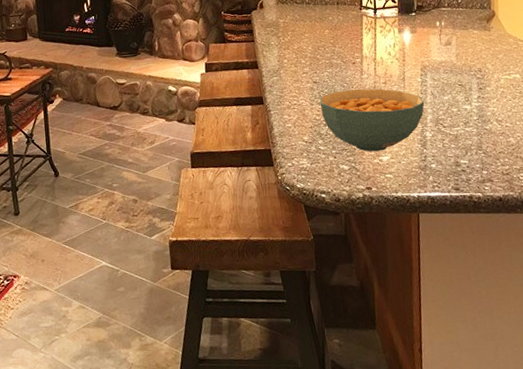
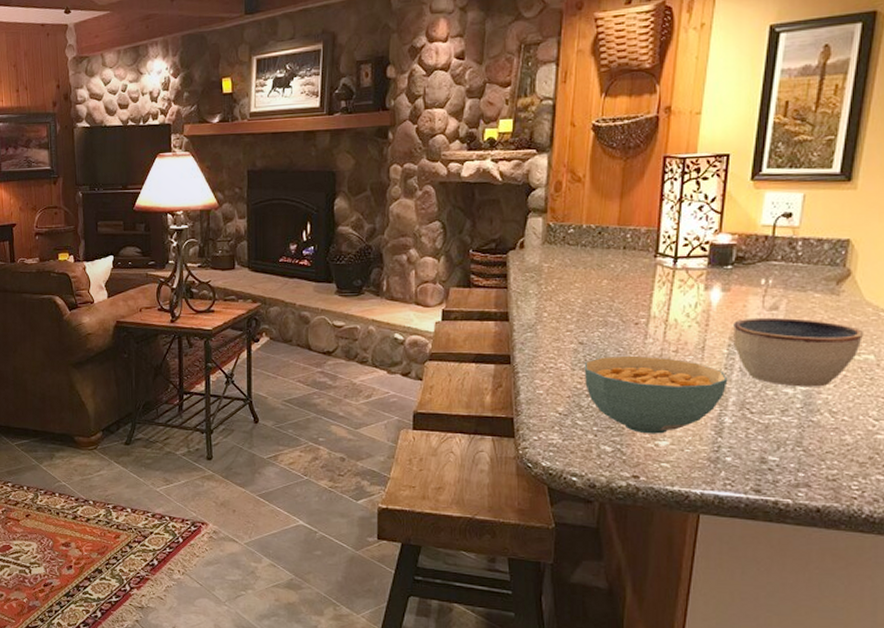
bowl: none [422,50,511,104] -> present [733,317,864,387]

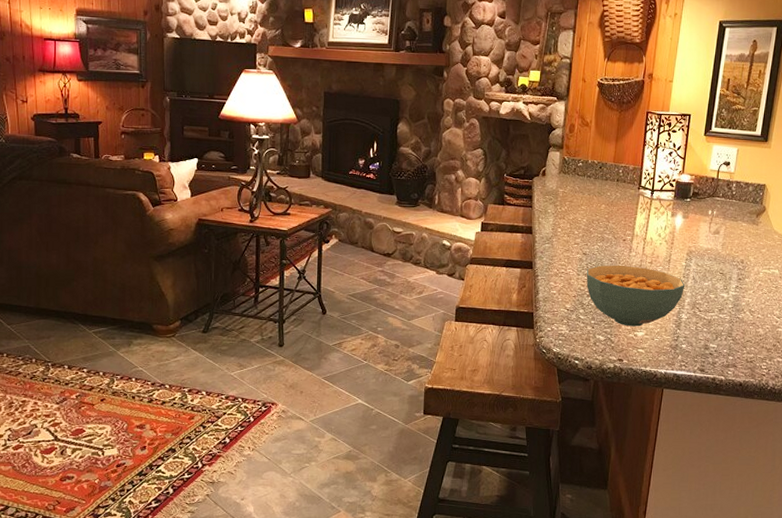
bowl: present [733,317,864,387] -> none [689,239,773,293]

